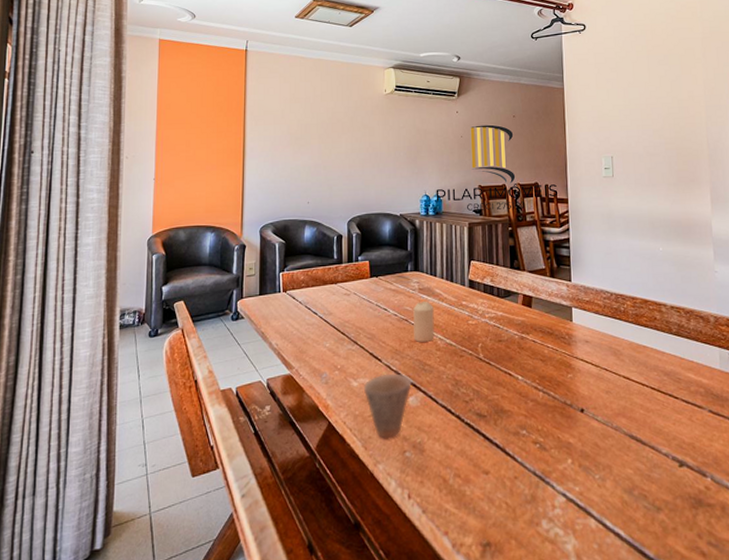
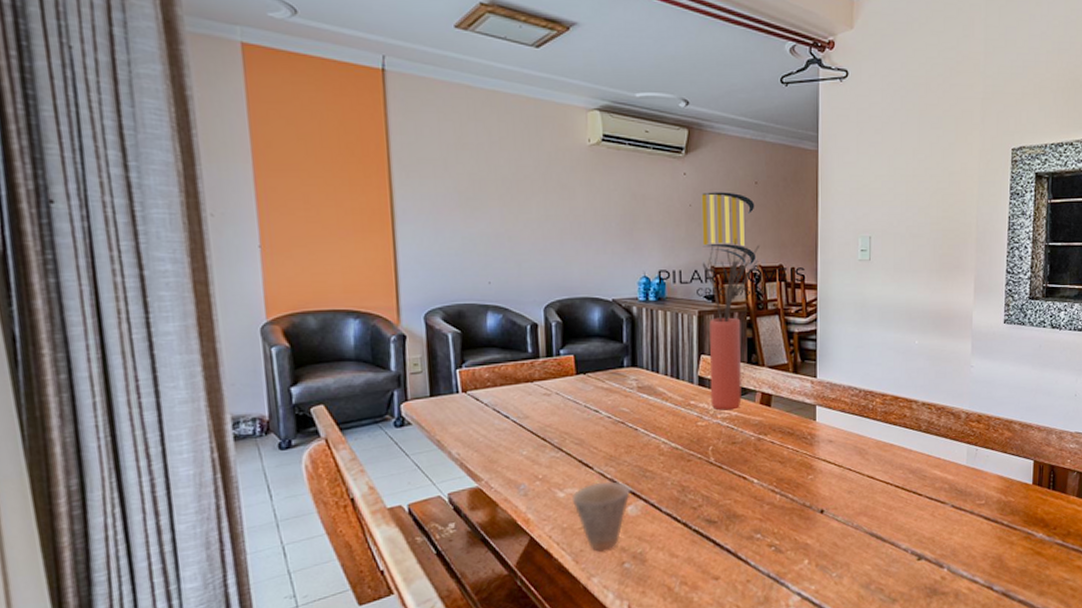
candle: present [413,301,435,342] -> none [631,400,657,447]
vase: none [471,162,519,311] -> present [702,238,761,411]

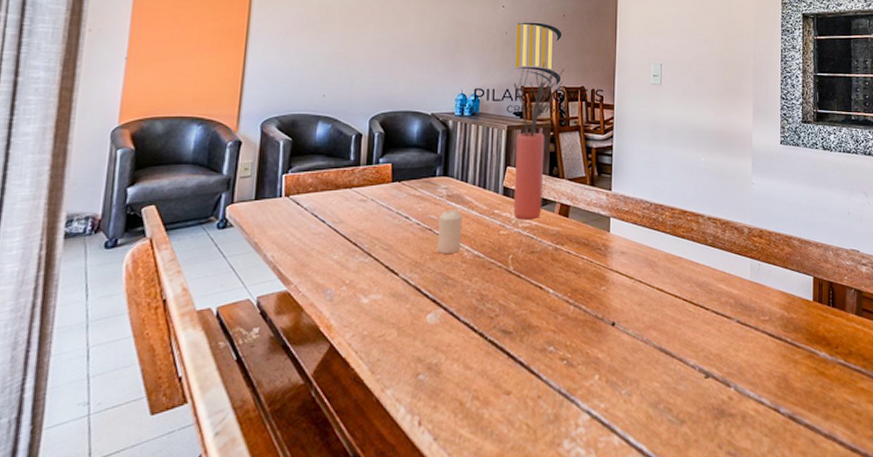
cup: present [571,481,631,552] -> none [374,288,432,362]
candle: none [631,400,657,447] -> present [438,208,462,254]

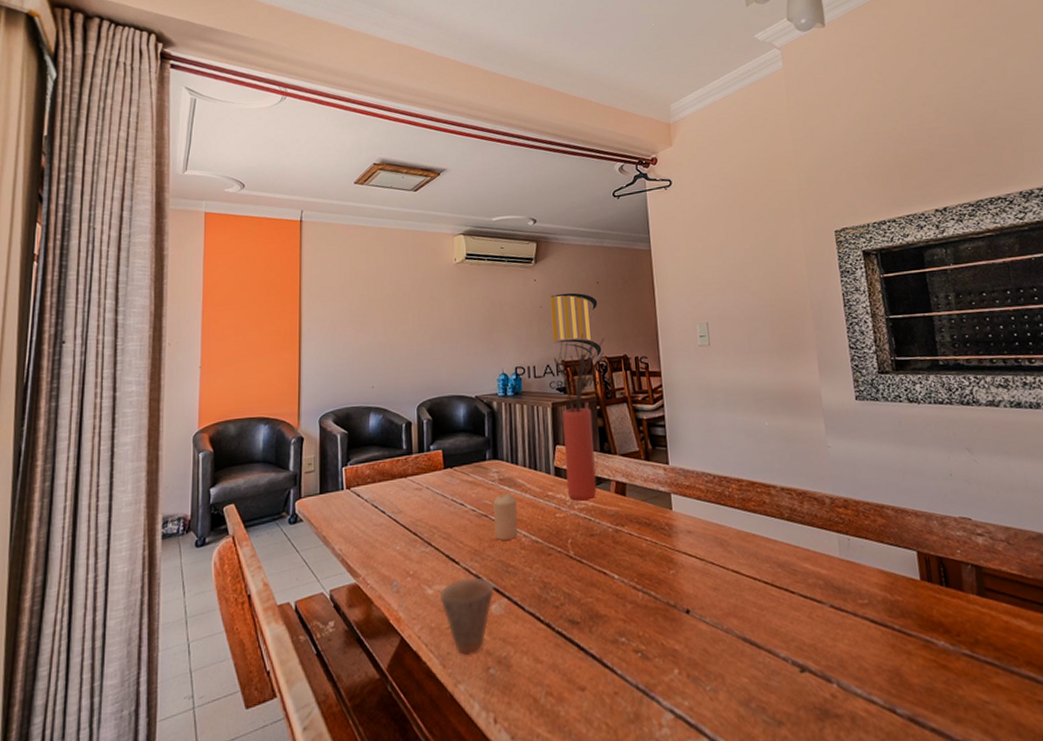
cup: none [374,288,432,362] -> present [439,577,494,655]

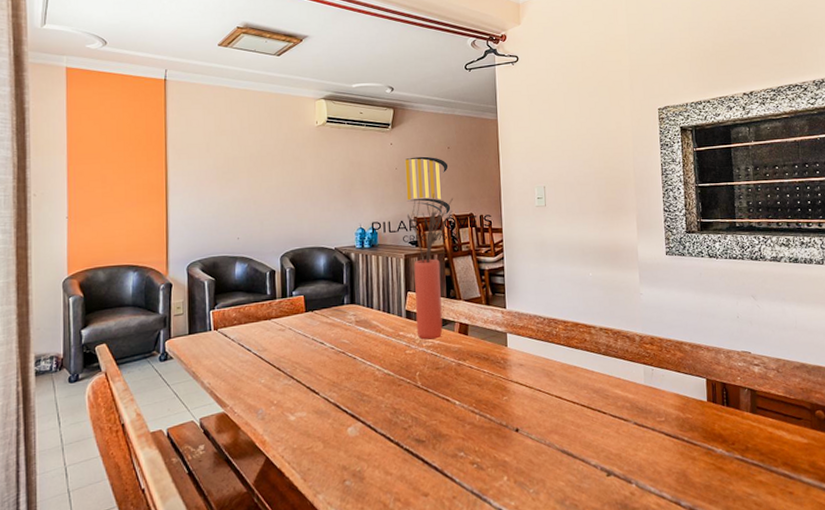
cup: present [439,577,494,655] -> none [301,405,350,470]
candle: present [493,493,518,540] -> none [350,333,372,374]

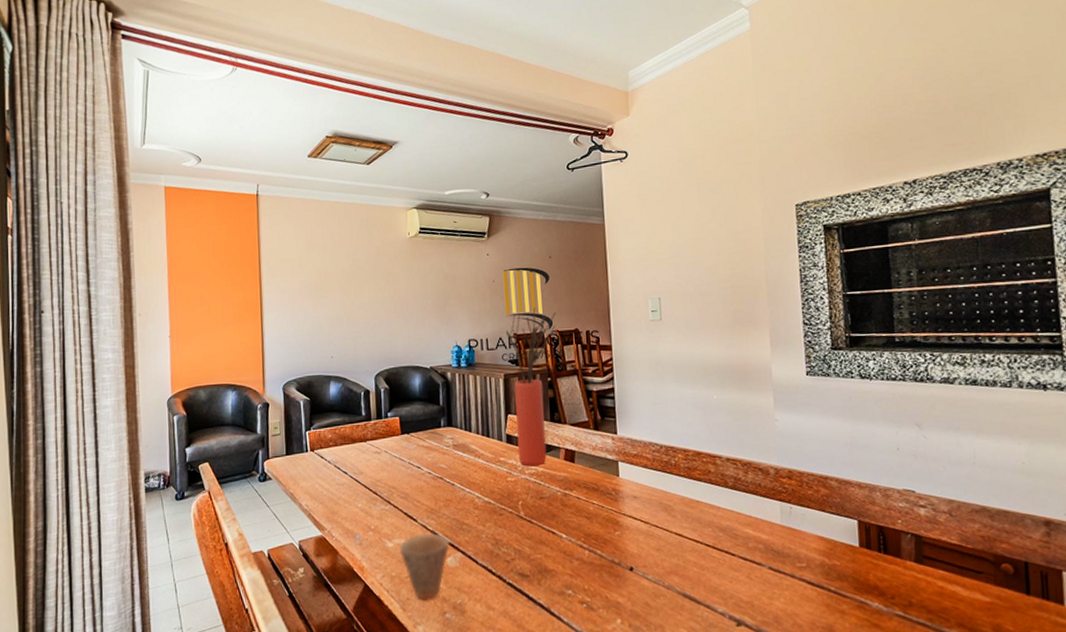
cup: none [301,405,350,470] -> present [398,533,450,601]

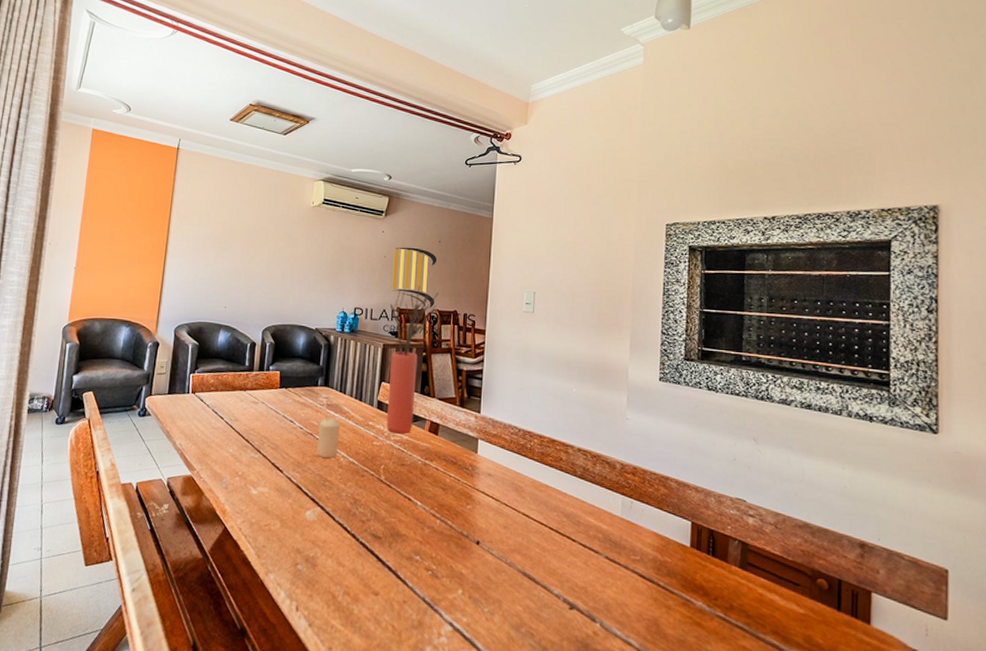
cup: present [398,533,450,601] -> none [262,485,311,550]
candle: none [448,457,472,501] -> present [317,417,340,458]

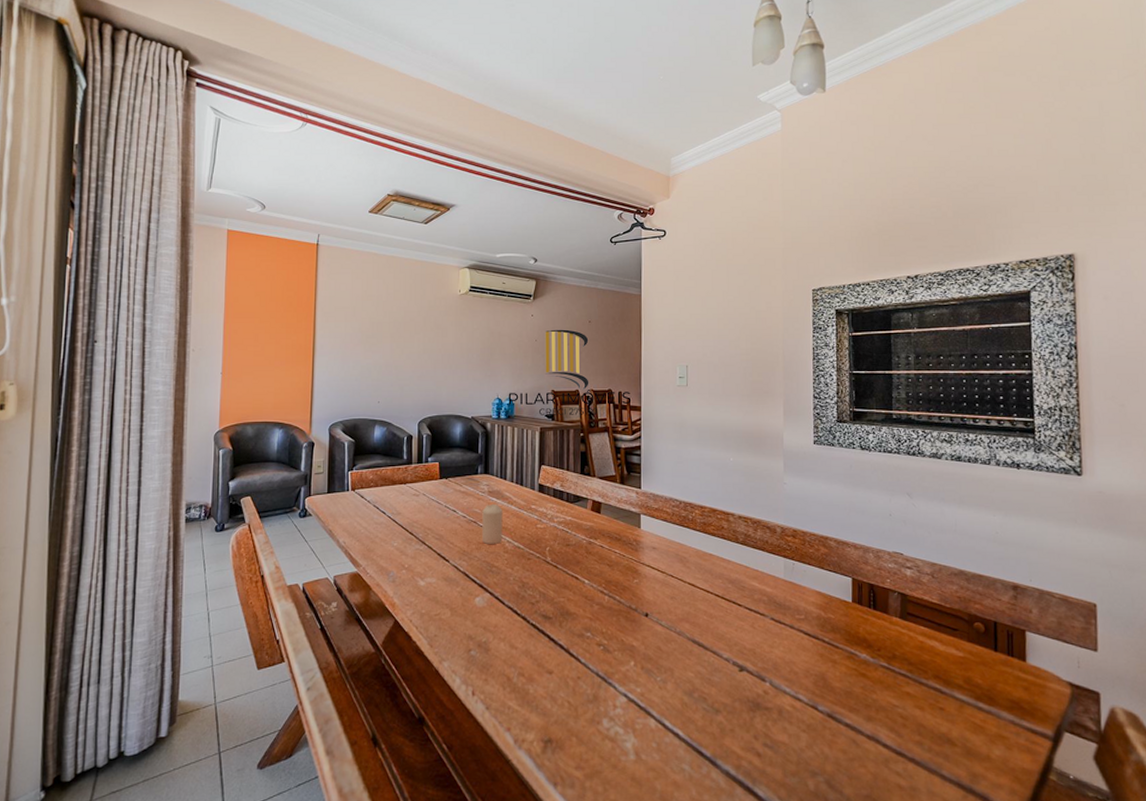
vase: present [386,286,439,434] -> none [544,367,593,515]

